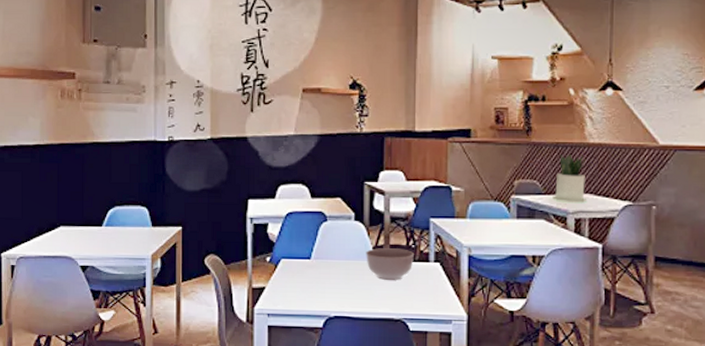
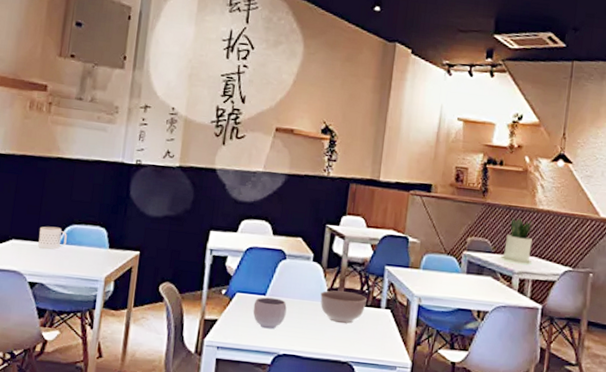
mug: none [84,210,111,233] -> present [38,226,67,250]
cup: none [299,261,333,292] -> present [253,297,287,329]

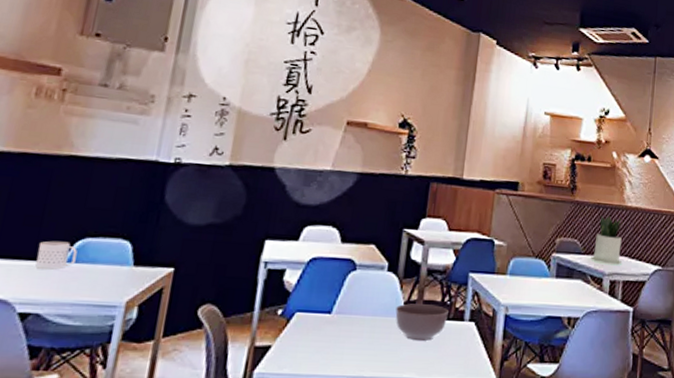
cup: present [253,297,287,329] -> none [315,315,356,353]

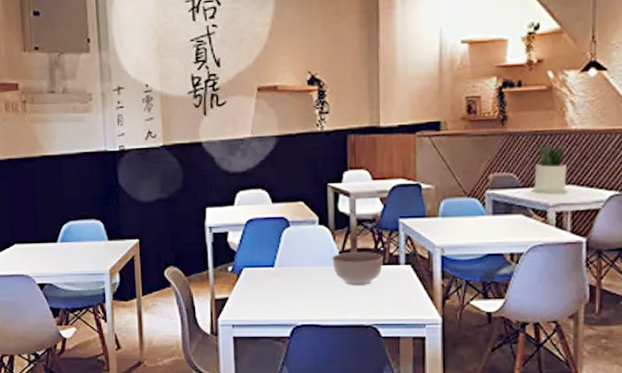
mug: present [35,240,77,271] -> none [37,226,66,250]

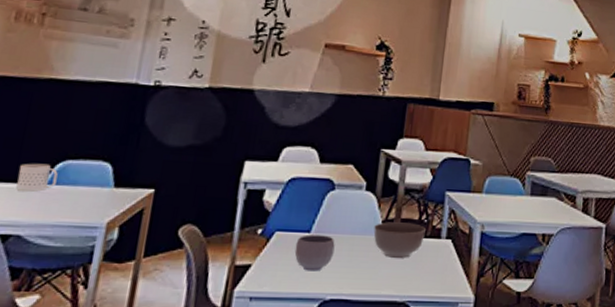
mug: none [37,226,66,250] -> present [16,163,58,193]
cup: none [263,269,298,301] -> present [294,234,335,272]
planter: present [531,143,568,196] -> none [564,134,597,184]

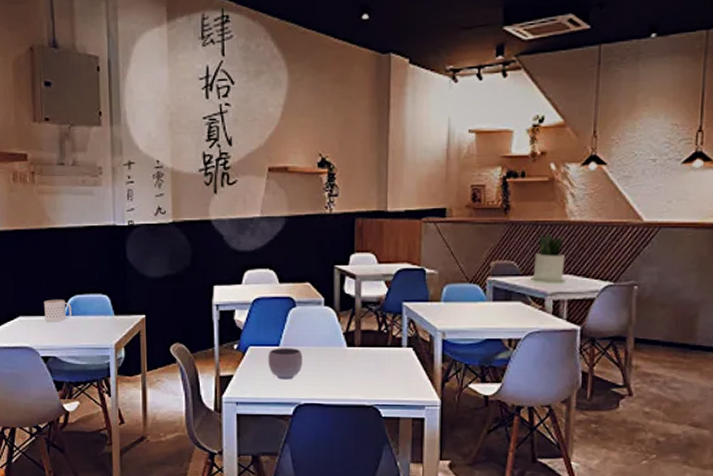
bowl: present [373,222,426,258] -> none [336,334,386,366]
planter: none [564,134,597,184] -> present [530,234,567,285]

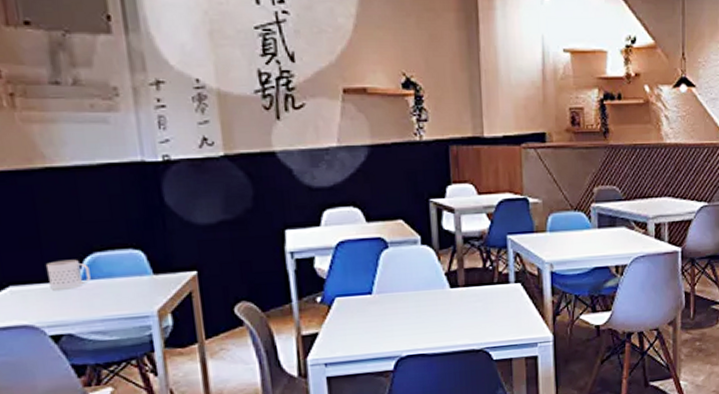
cup: present [268,348,302,380] -> none [359,295,401,332]
planter: present [530,234,567,285] -> none [632,157,665,208]

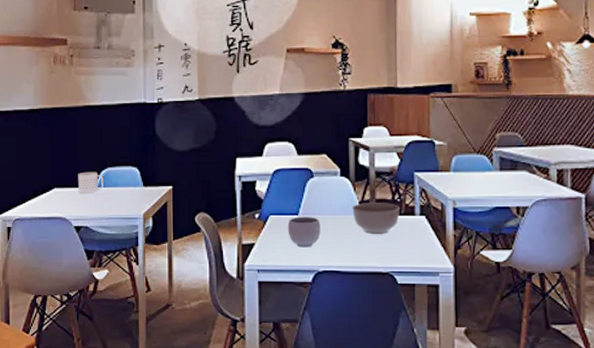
cup: none [359,295,401,332] -> present [287,217,321,248]
bowl: none [437,271,492,308] -> present [352,203,400,234]

